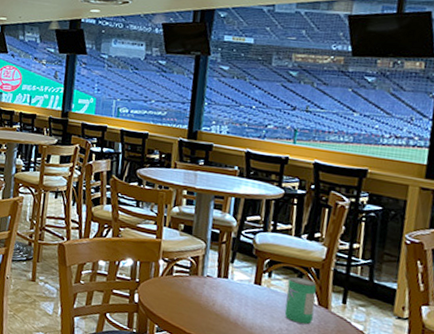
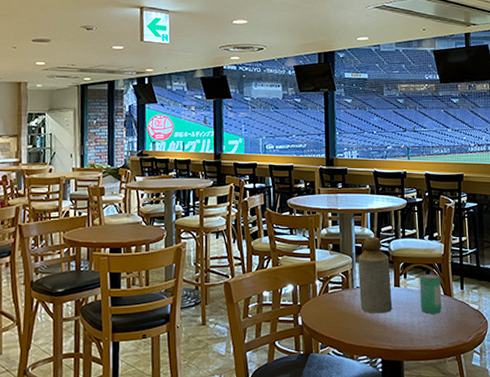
bottle: none [209,224,253,311] -> present [357,237,393,314]

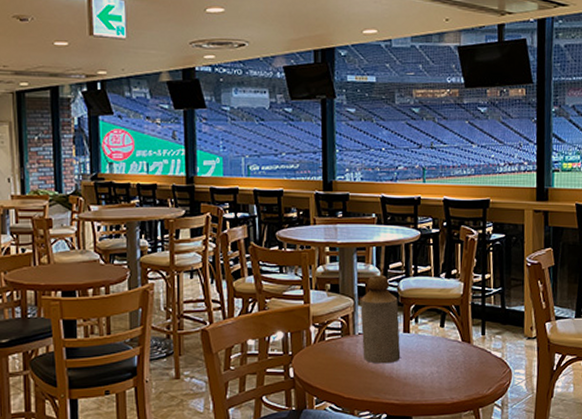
beverage can: present [419,274,442,314] -> none [433,318,459,363]

